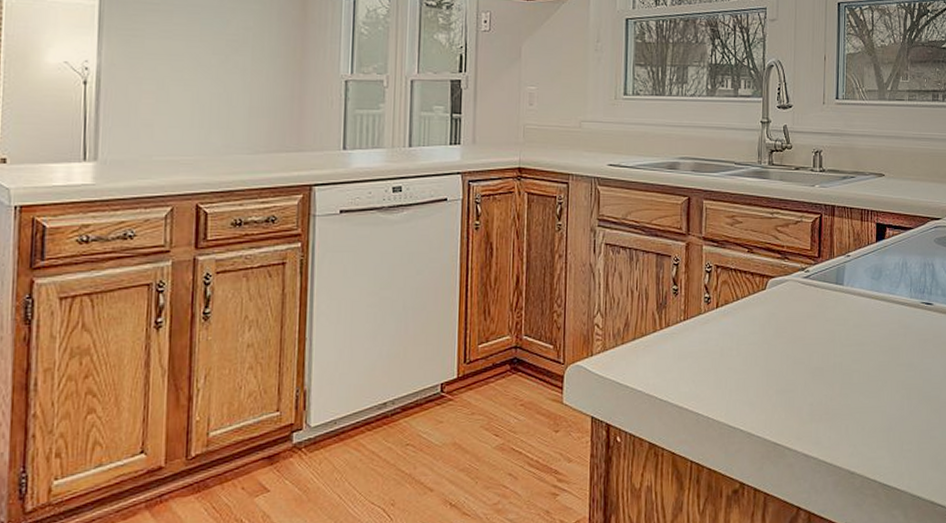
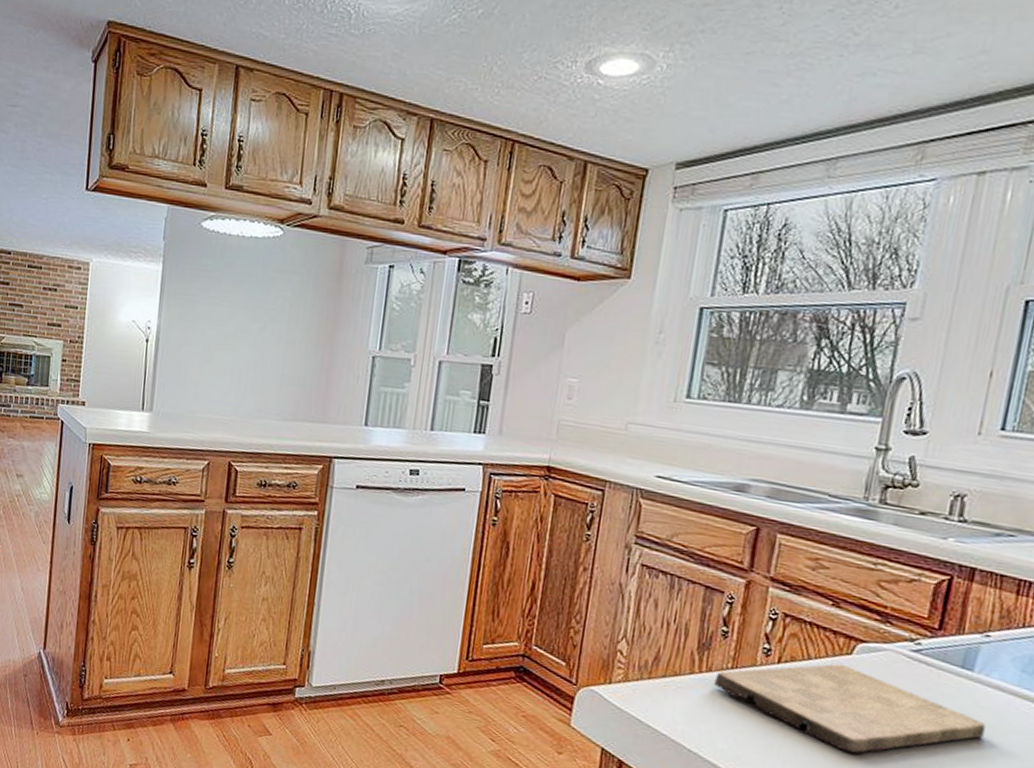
cutting board: none [672,298,856,371] -> present [713,664,986,754]

